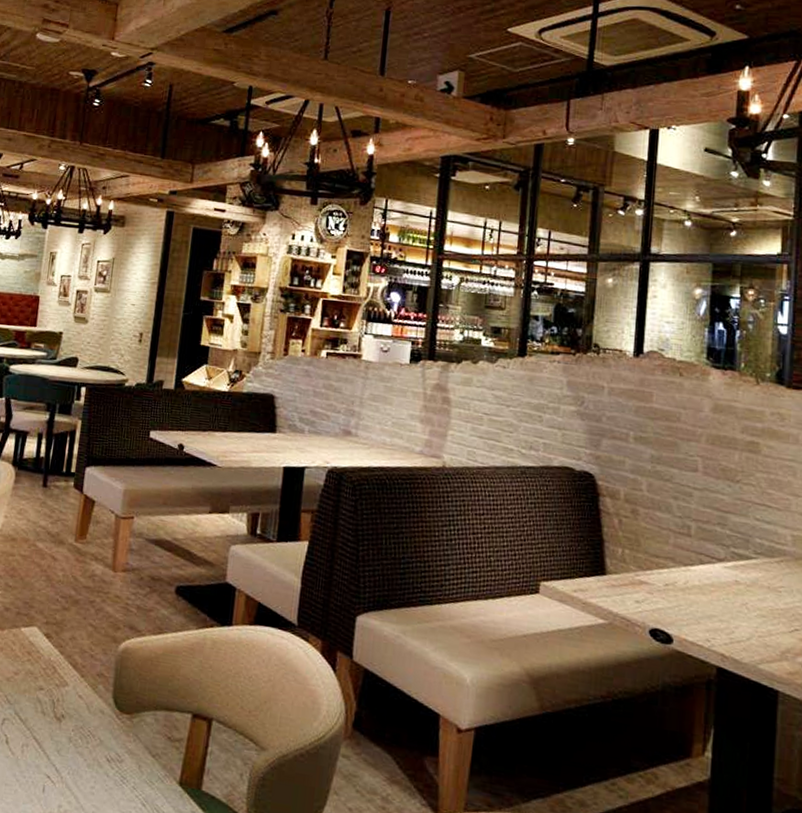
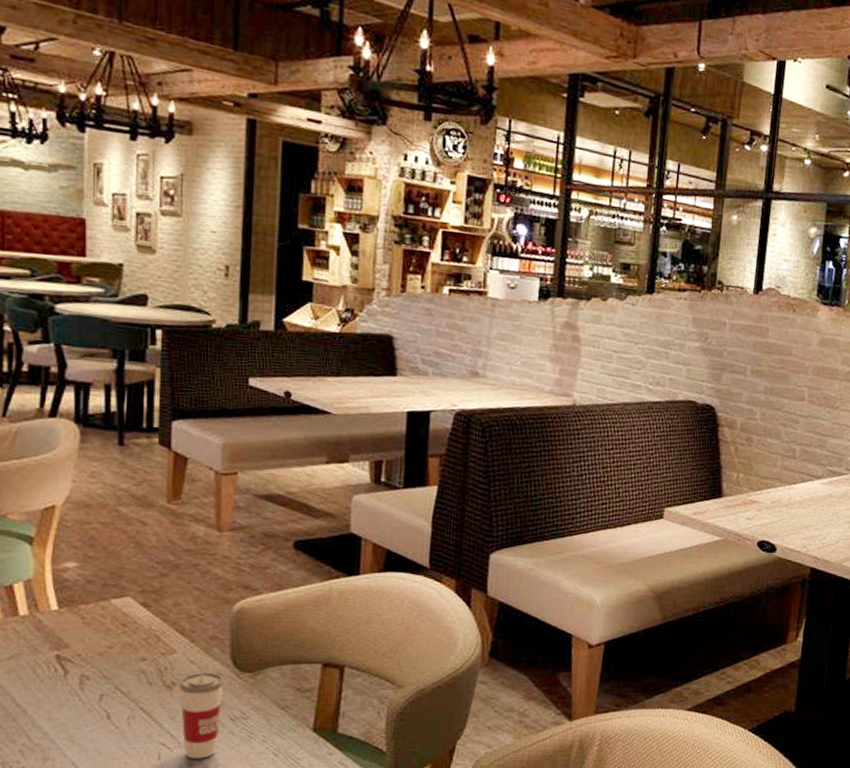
cup: none [65,693,105,798] -> present [179,657,224,759]

